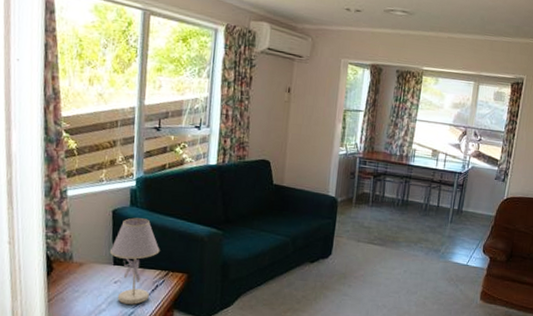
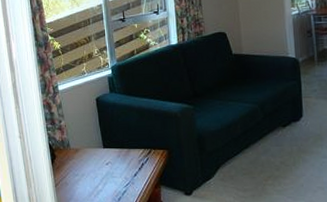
table lamp: present [109,217,160,305] -> none [98,102,140,183]

